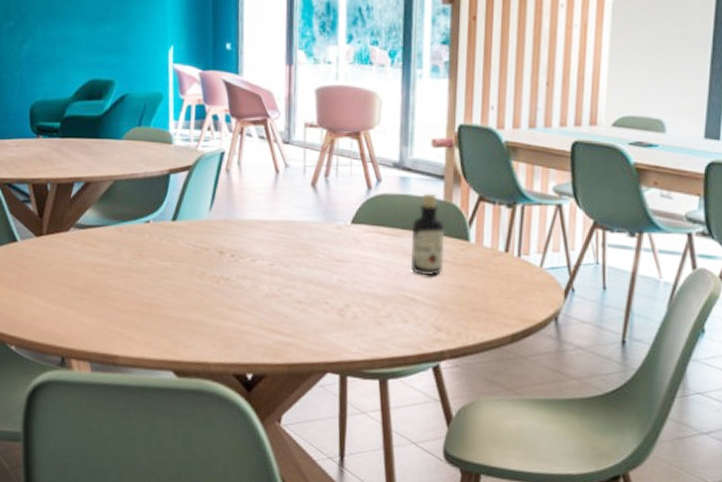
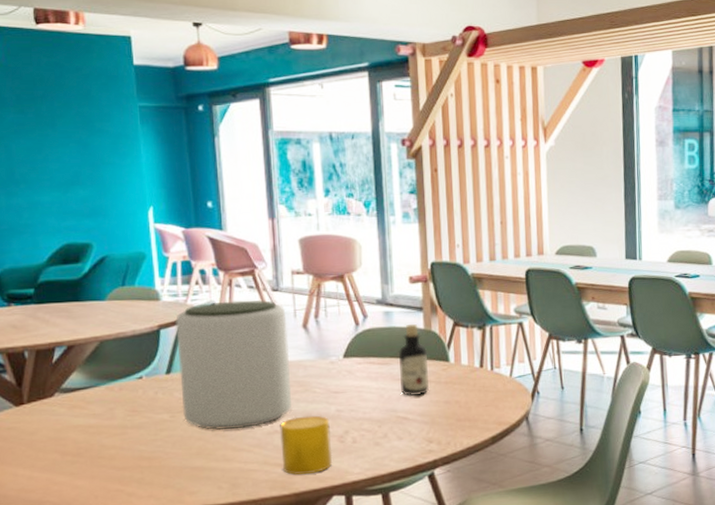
plant pot: none [184,150,295,287] -> present [175,299,292,430]
cup: none [277,282,330,345] -> present [280,415,333,475]

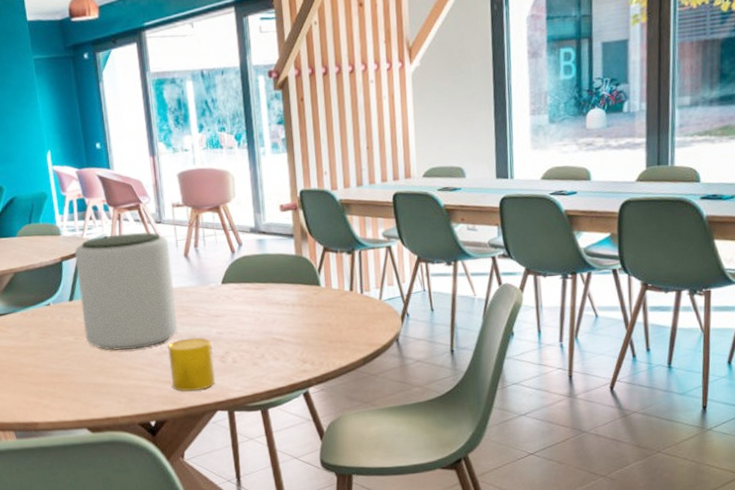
bottle: present [398,323,430,397] -> none [271,250,302,320]

